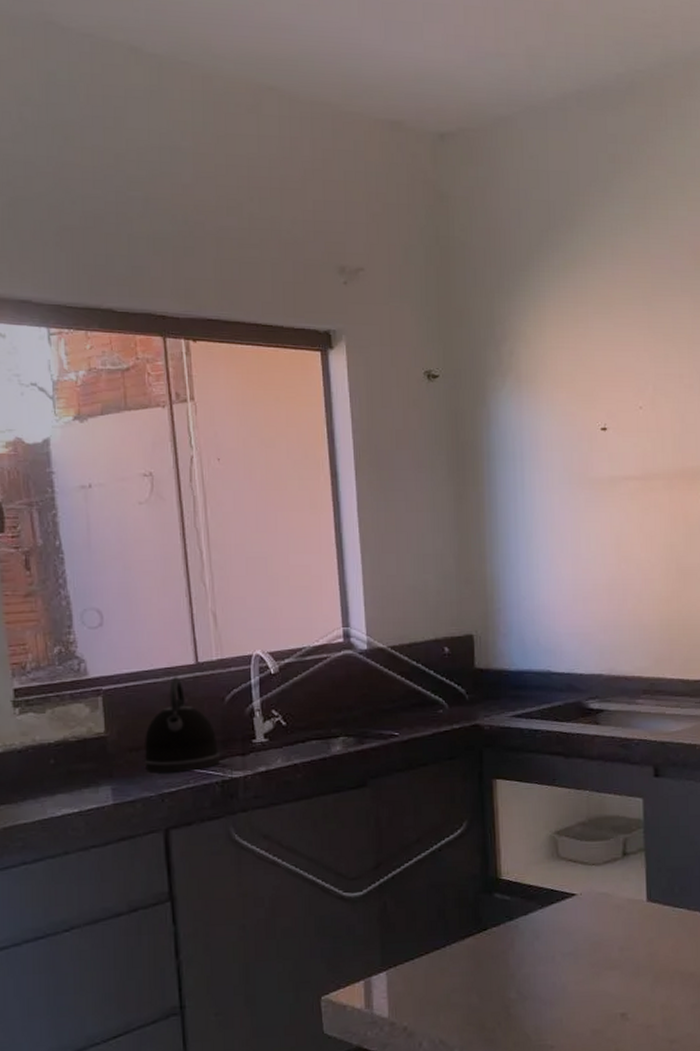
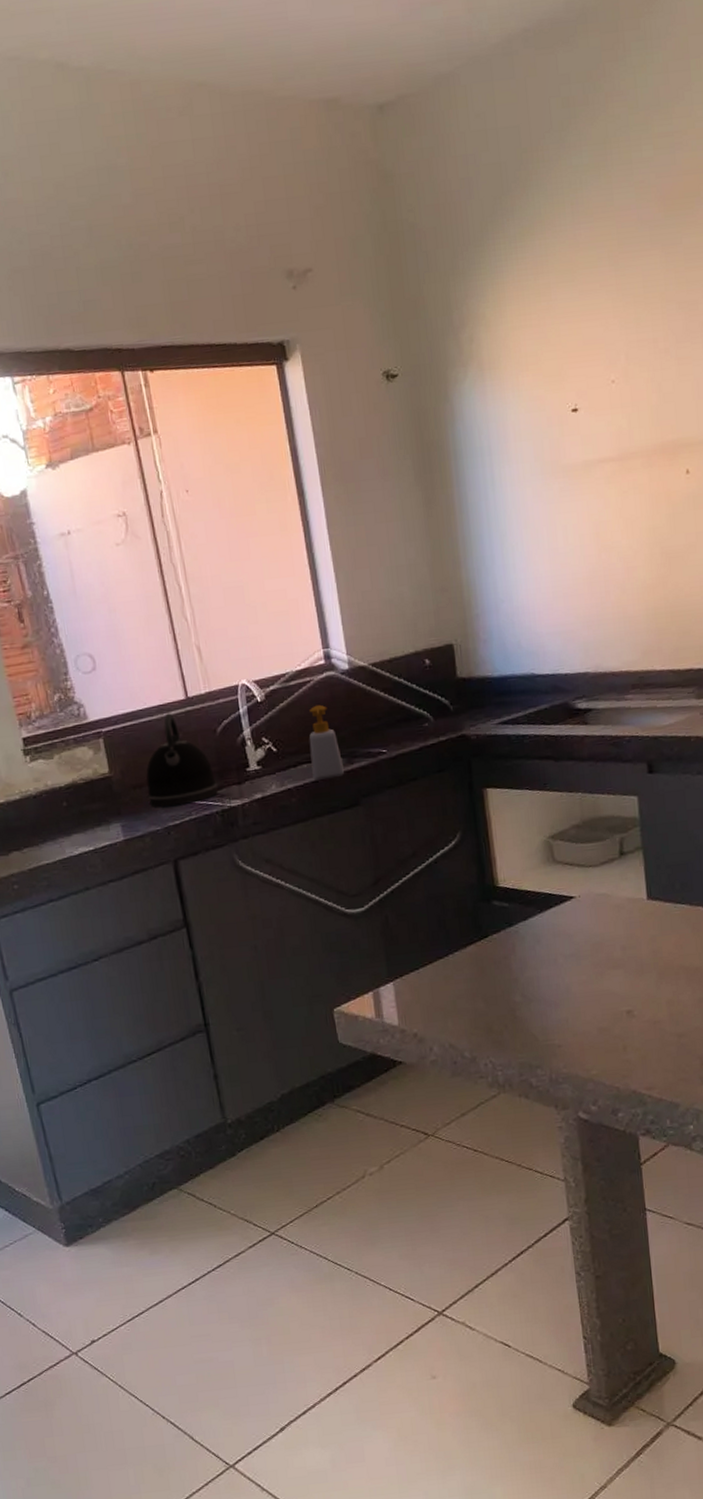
soap bottle: none [320,682,355,759] -> present [309,704,345,781]

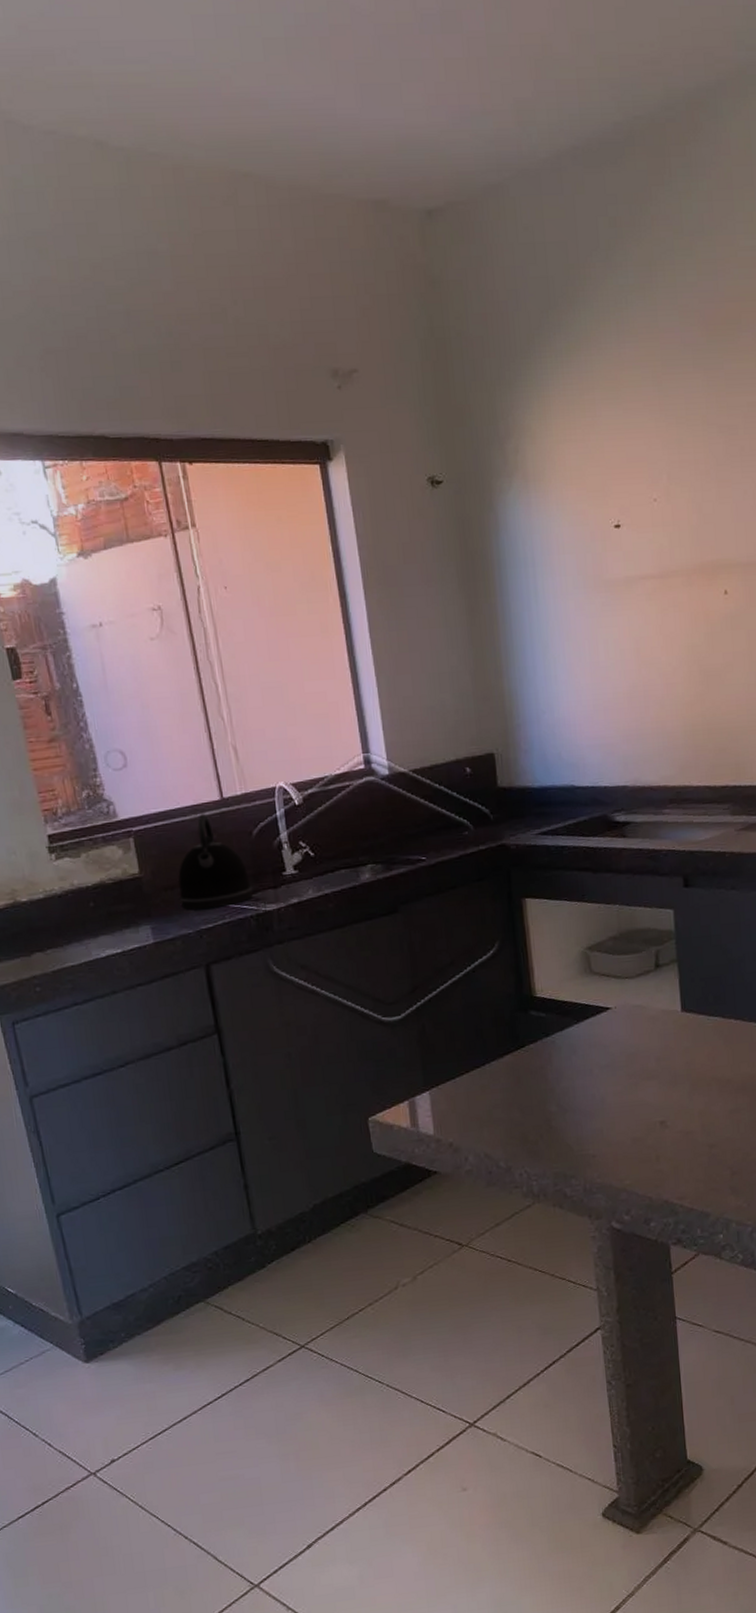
soap bottle: present [309,704,345,781] -> none [347,809,384,887]

